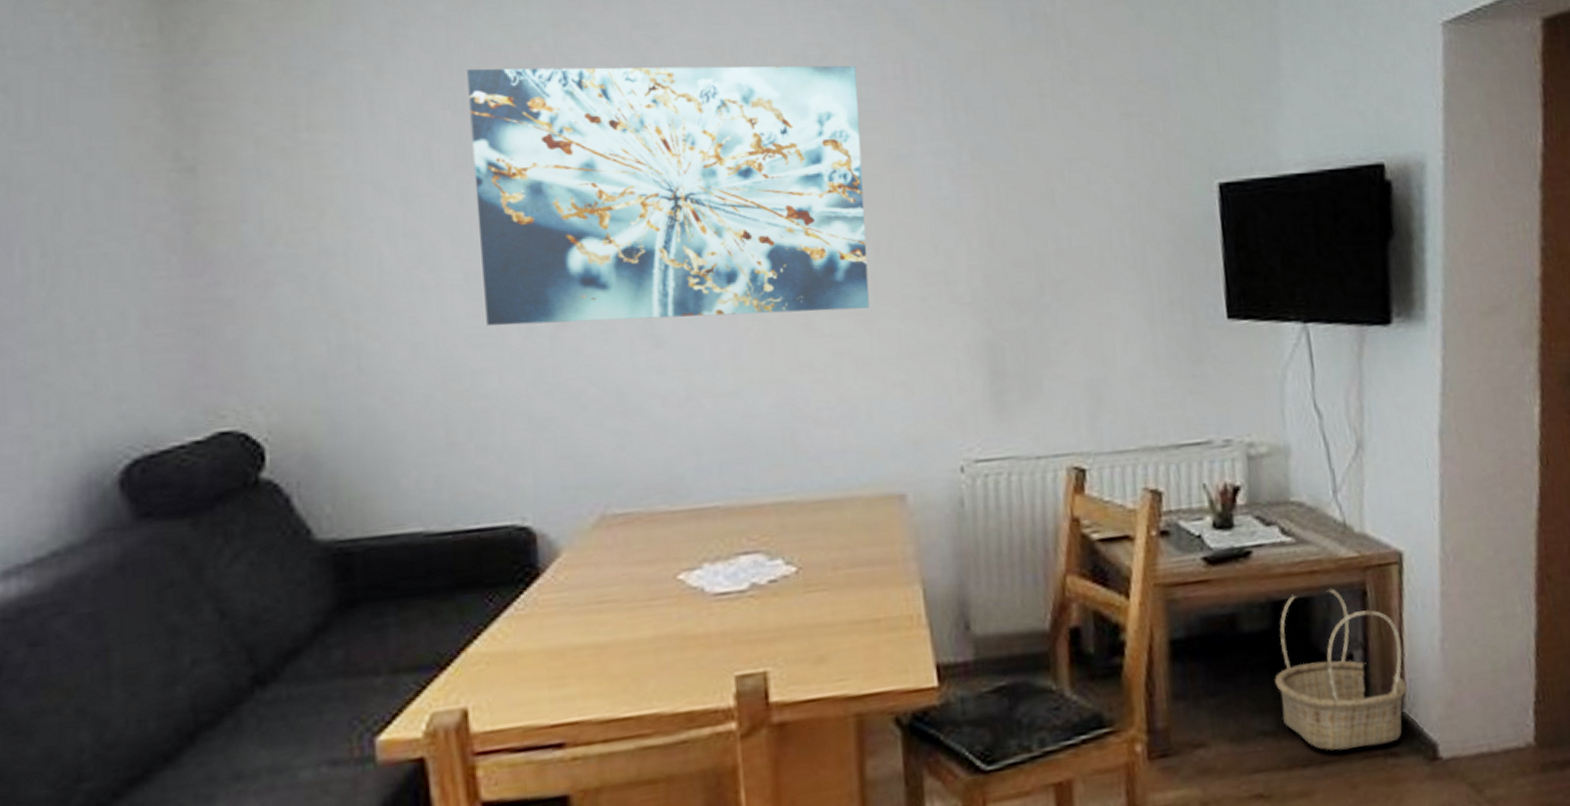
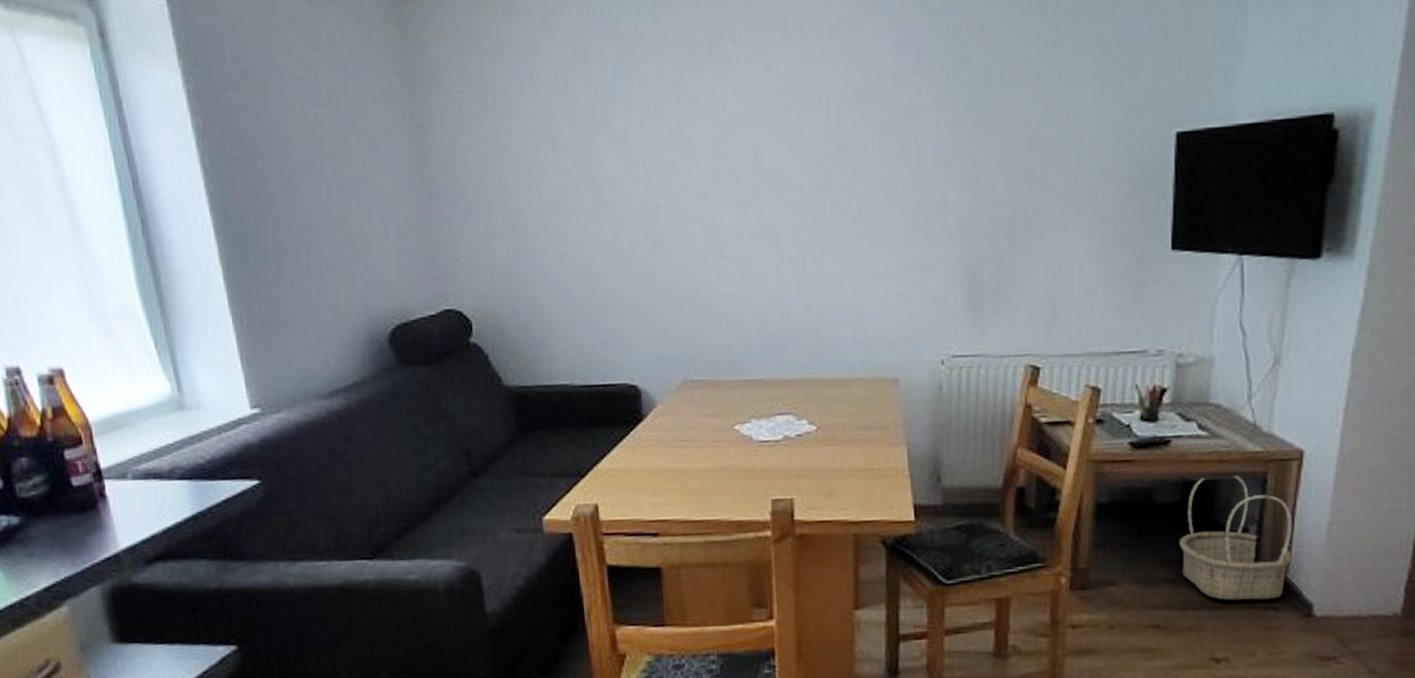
wall art: present [467,65,870,326] -> none [594,35,880,241]

